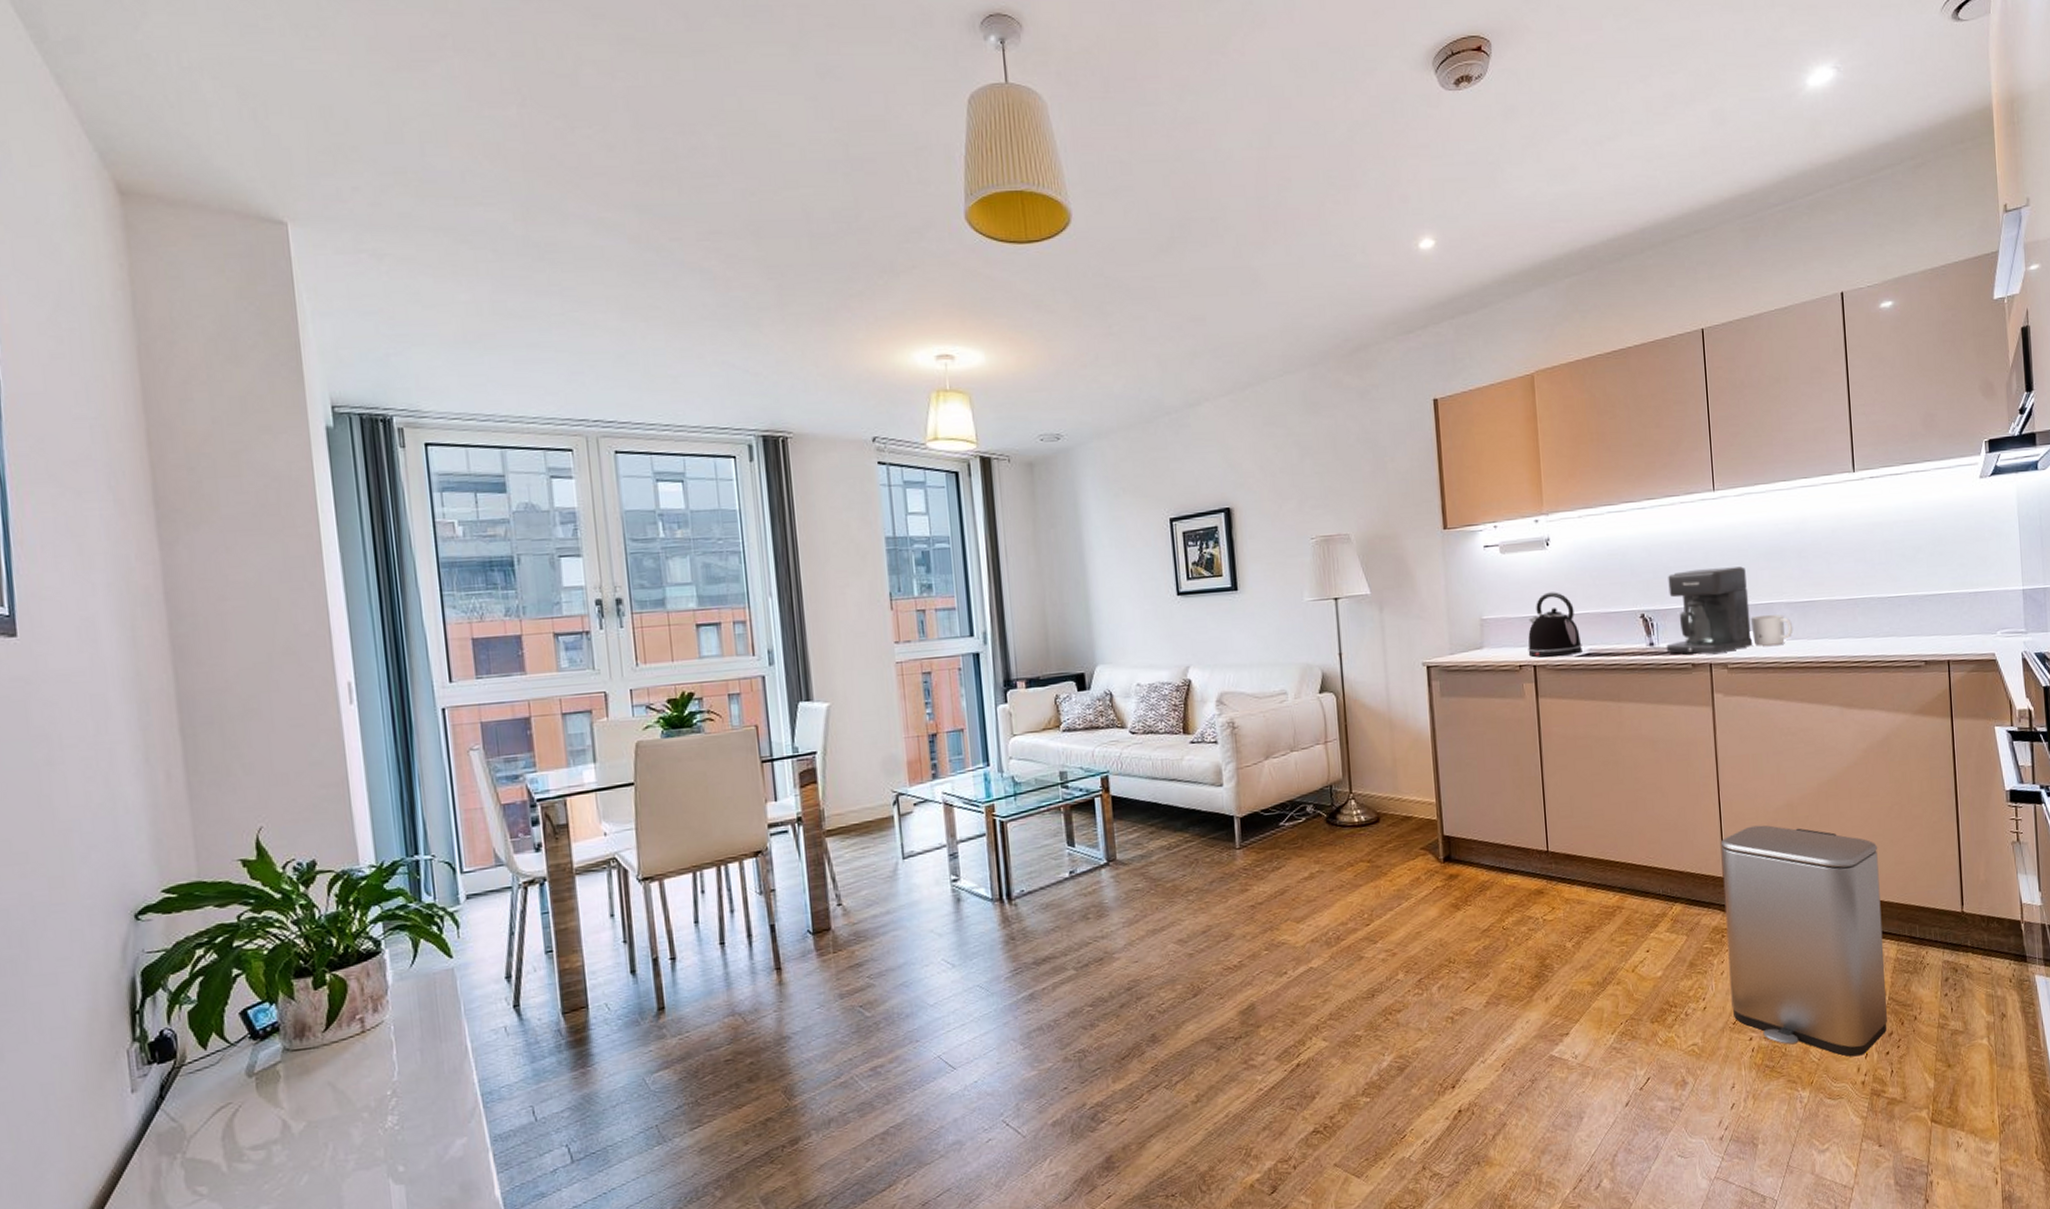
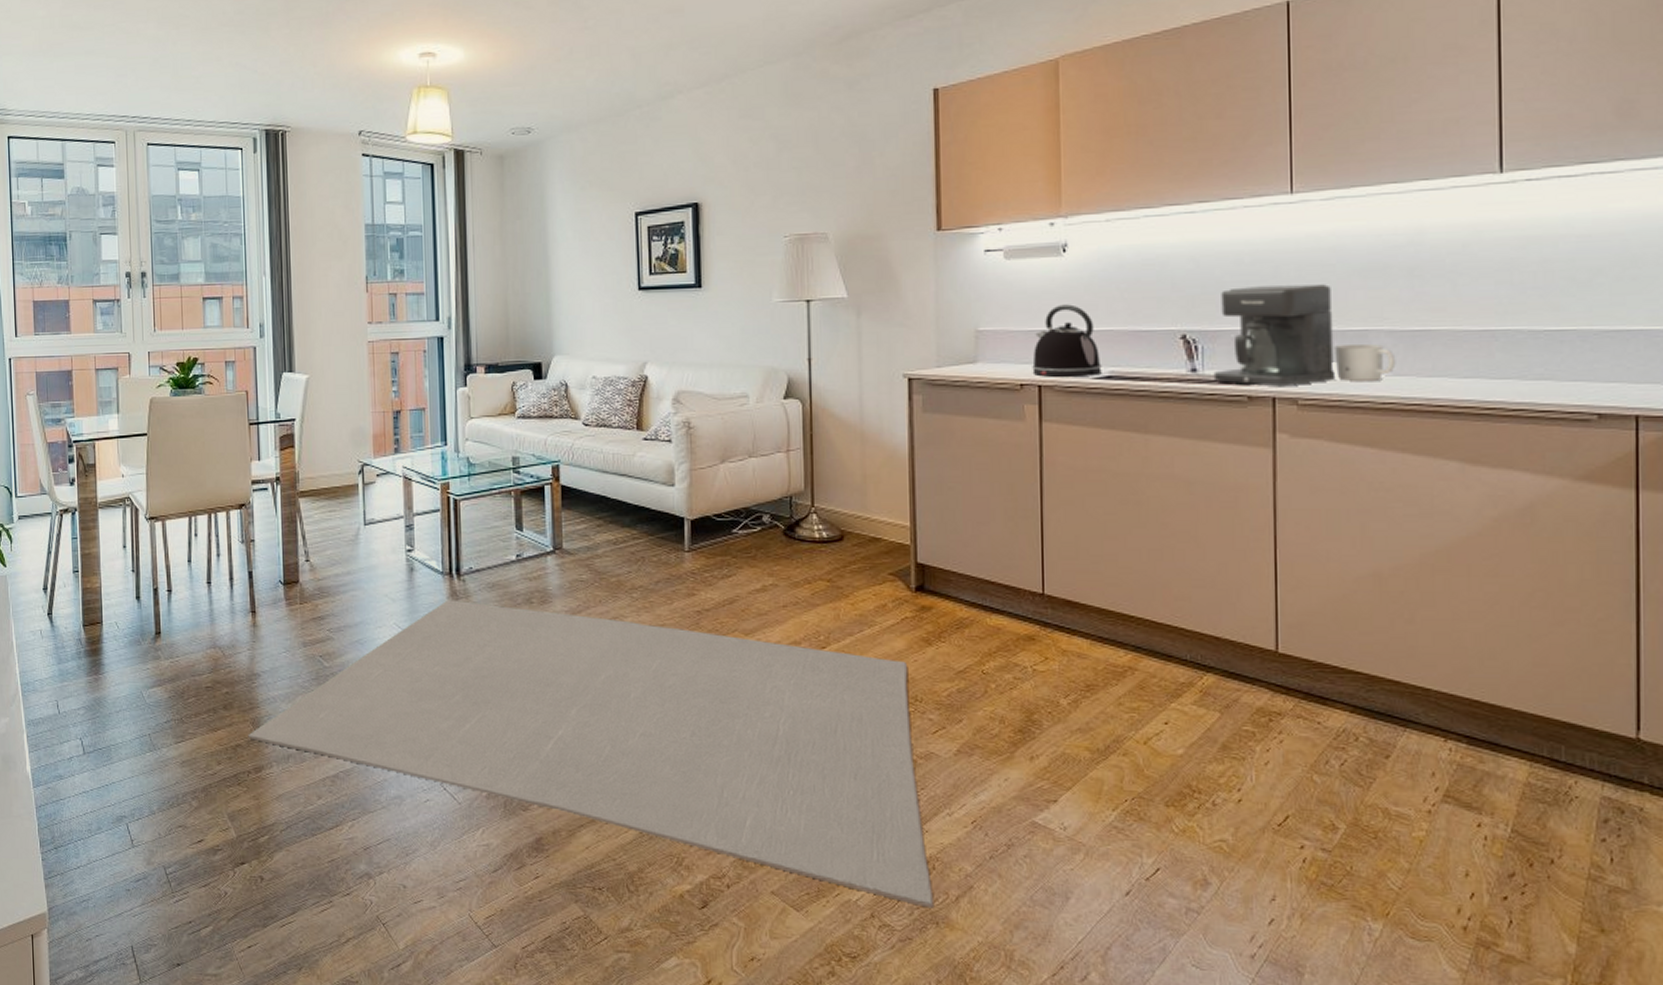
rug: none [779,924,1475,1151] -> present [247,600,934,908]
pedal bin: present [1720,825,1887,1057] -> none [1274,595,1509,895]

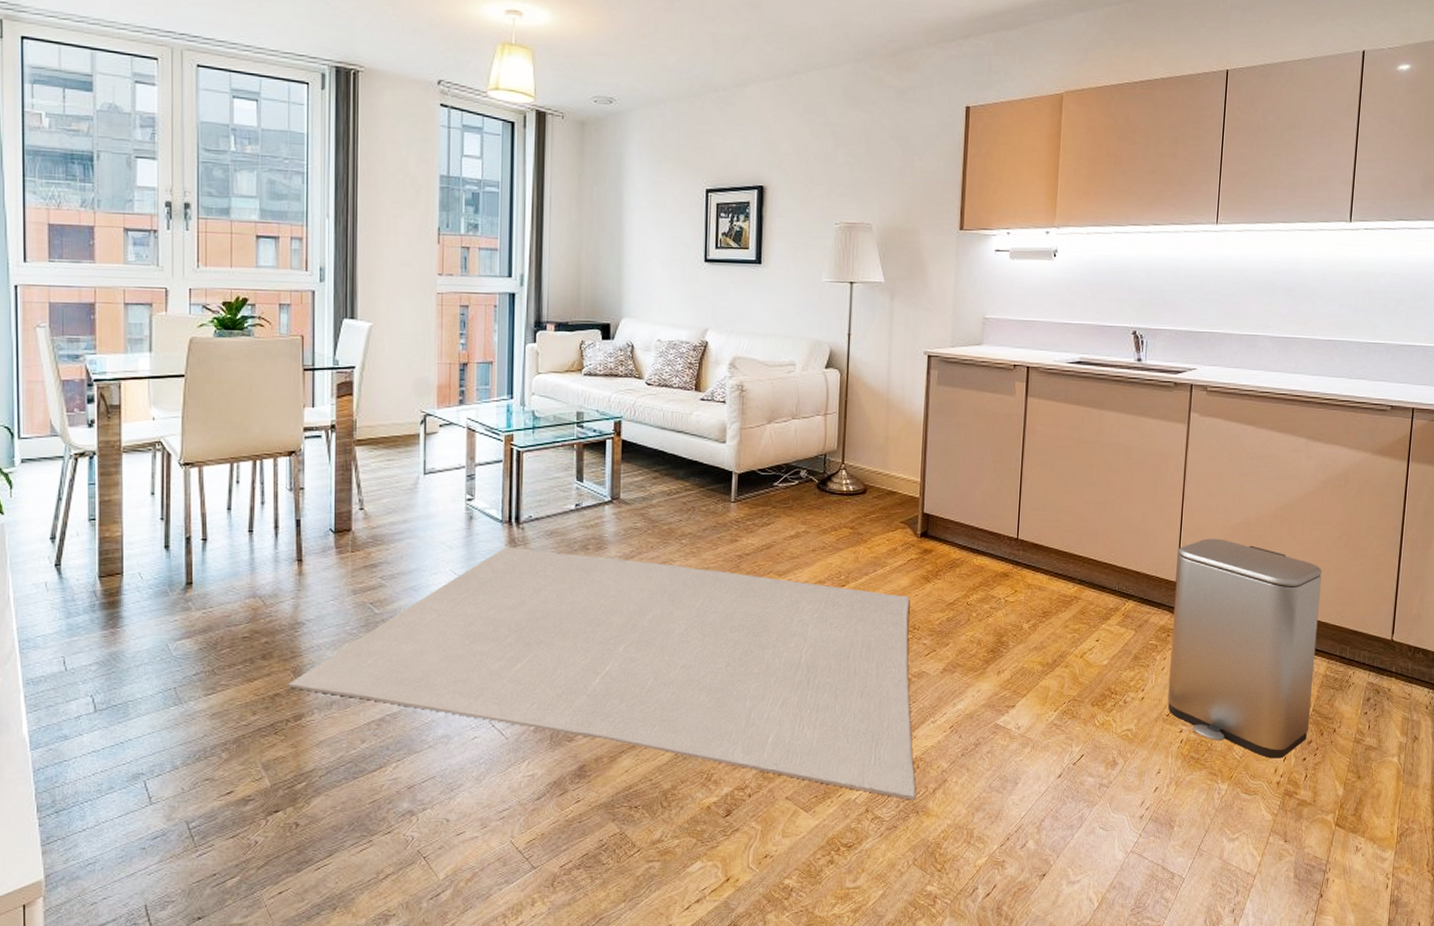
kettle: present [1032,304,1102,377] -> none [1023,300,1075,361]
coffee maker: present [1213,284,1336,387] -> none [1152,295,1236,377]
pedal bin: none [1274,595,1509,895] -> present [1167,538,1323,759]
mug: present [1334,343,1396,381] -> none [1233,345,1273,374]

